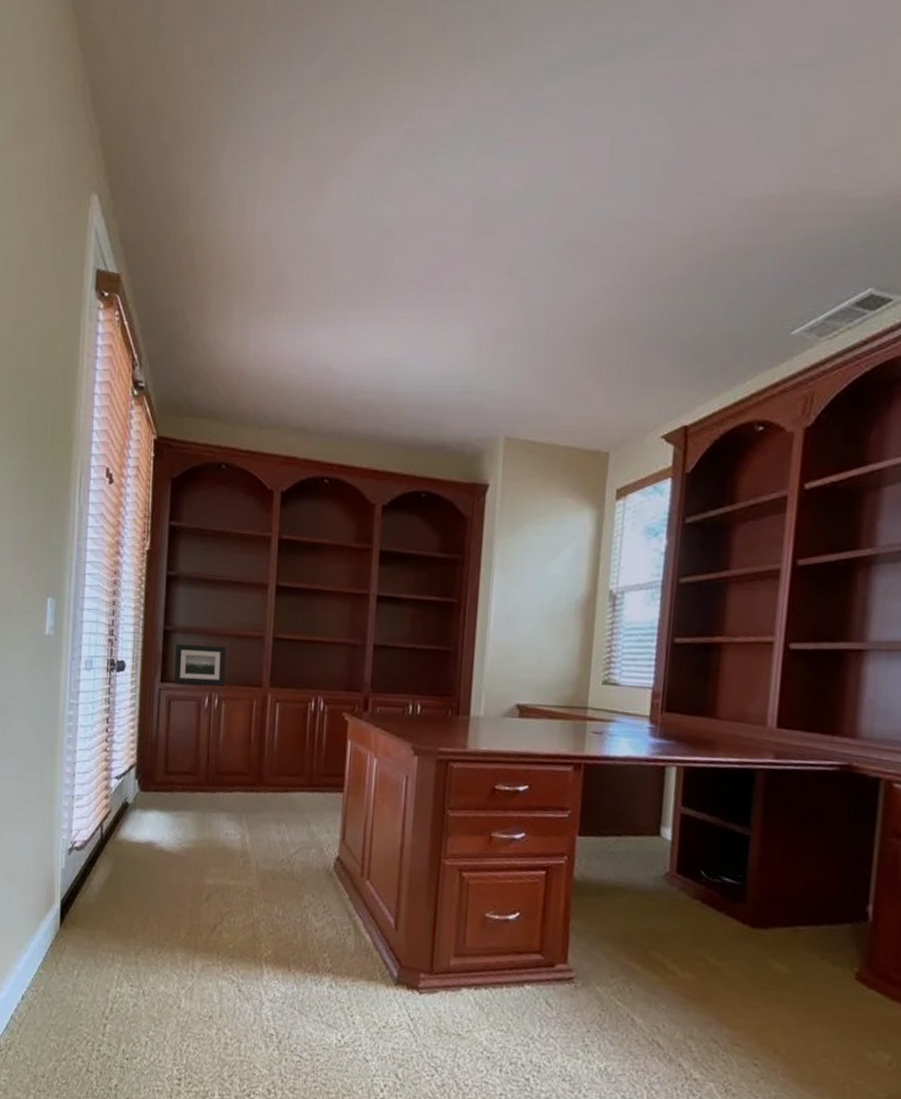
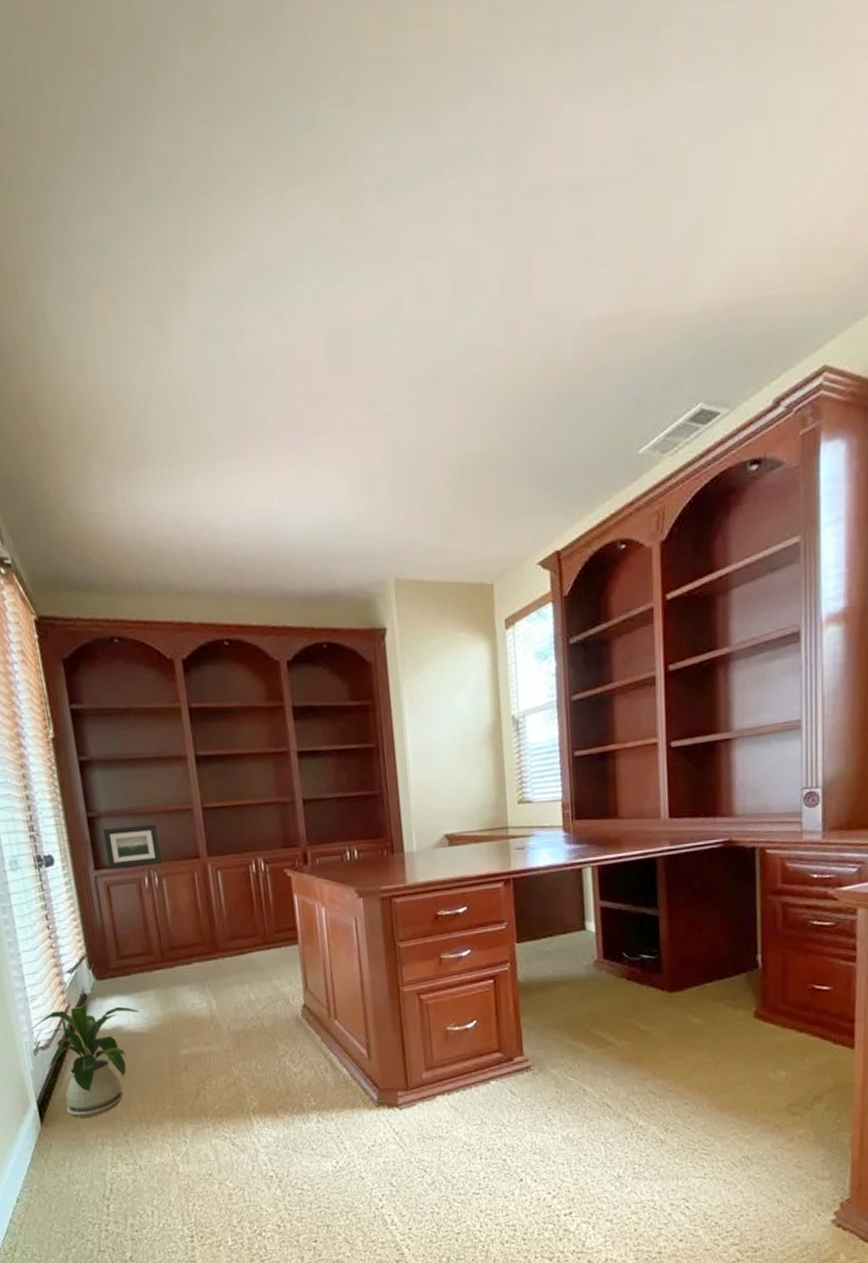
house plant: none [71,812,174,929] -> present [31,1004,139,1118]

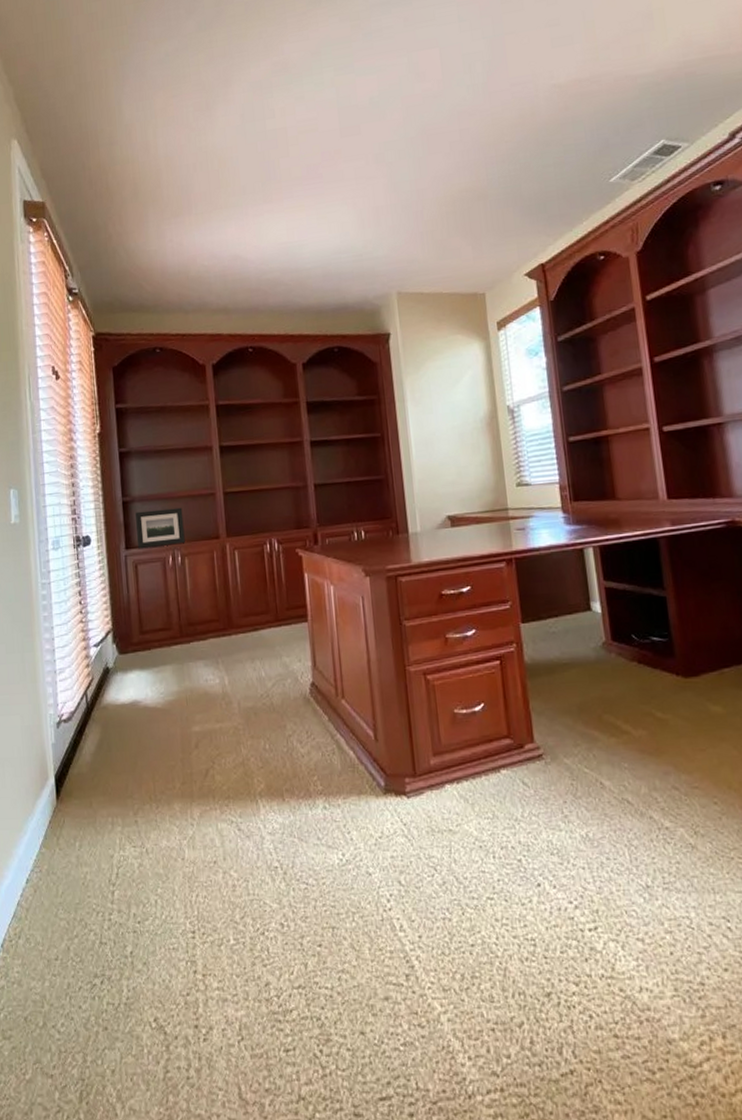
house plant: present [31,1004,139,1118] -> none [57,677,156,794]

